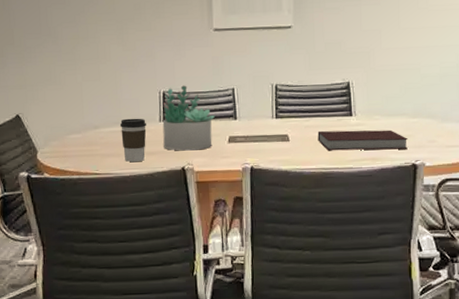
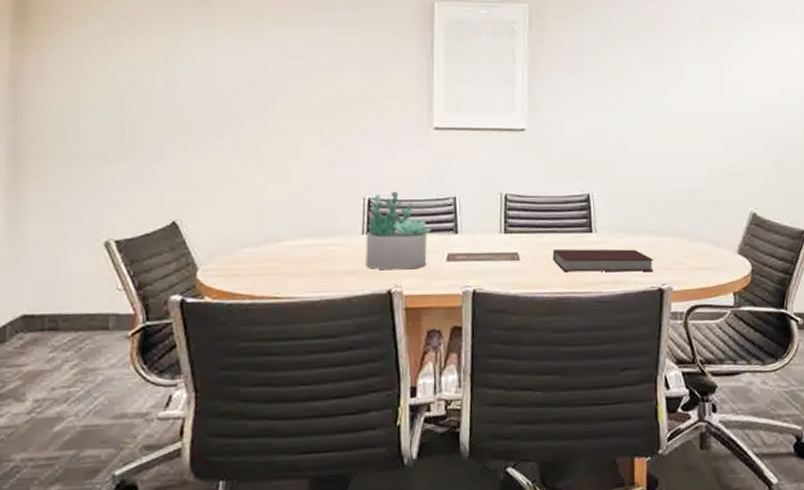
coffee cup: present [119,118,147,162] -> none [310,229,345,284]

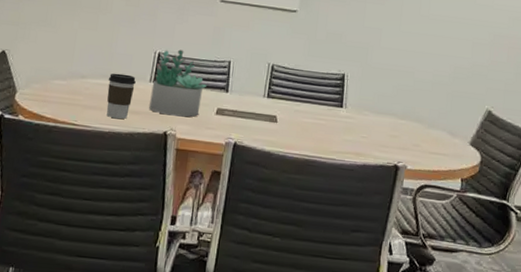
coffee cup: none [310,229,345,284] -> present [107,73,136,119]
notebook: present [552,248,654,272] -> none [305,117,394,149]

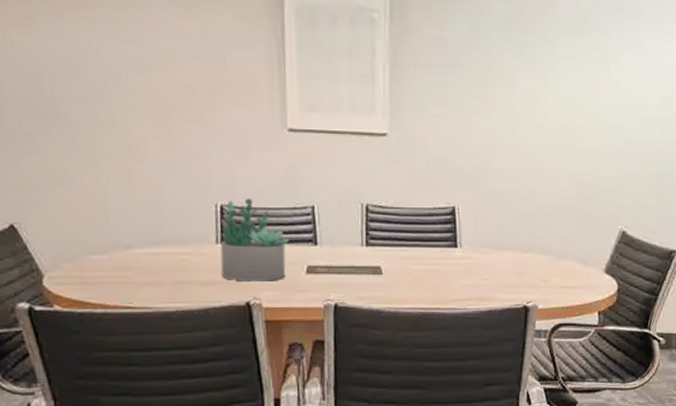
coffee cup: present [107,73,136,119] -> none [161,237,199,294]

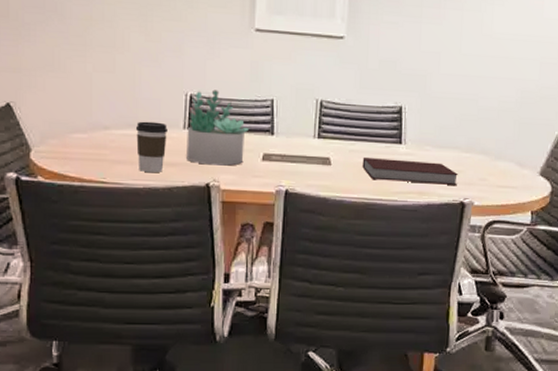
coffee cup: none [161,237,199,294] -> present [135,121,167,173]
notebook: none [416,263,520,289] -> present [362,156,459,185]

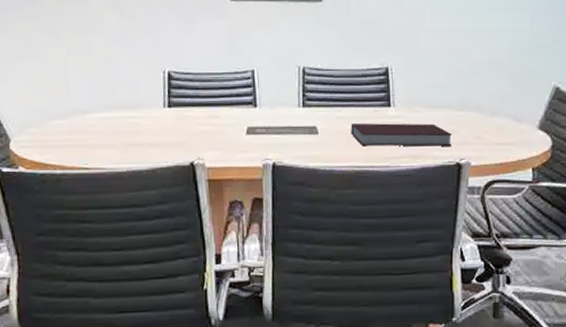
coffee cup: present [135,121,167,173] -> none [114,102,148,156]
succulent plant: present [186,89,250,166] -> none [167,64,232,143]

